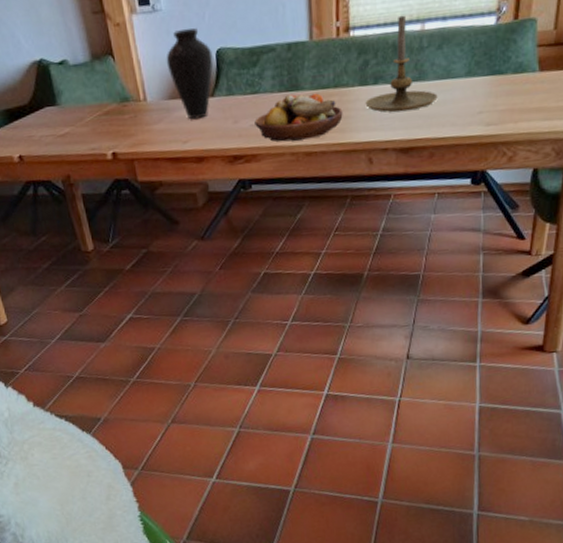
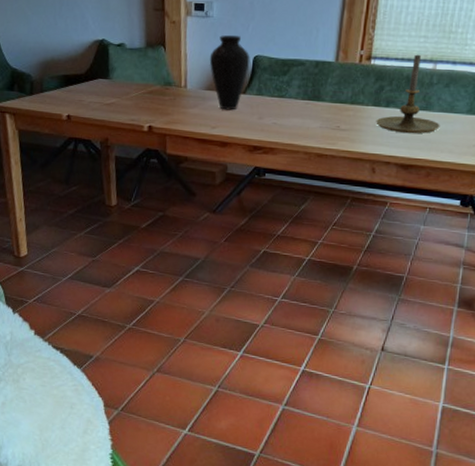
fruit bowl: present [254,93,343,142] -> none [277,103,355,143]

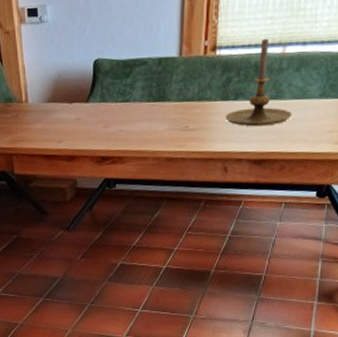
vase: present [209,34,250,110] -> none [48,39,90,122]

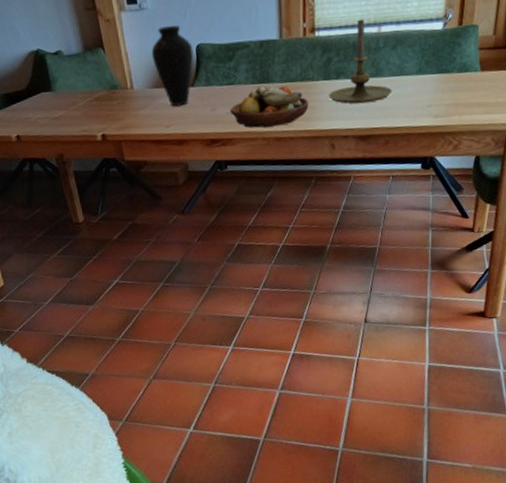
vase: none [48,39,90,122] -> present [151,25,194,107]
fruit bowl: none [123,105,204,147] -> present [230,85,309,128]

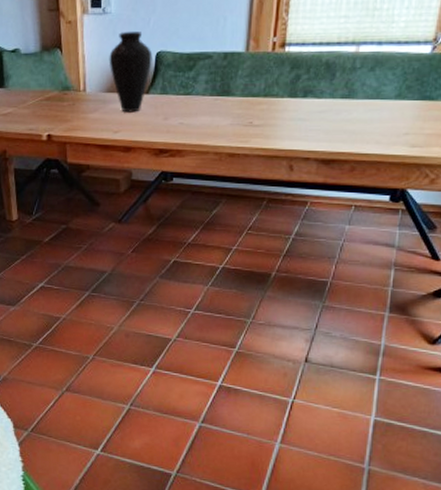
fruit bowl: present [230,85,309,128] -> none [183,99,270,141]
candle holder: present [328,19,392,104] -> none [292,37,365,126]

